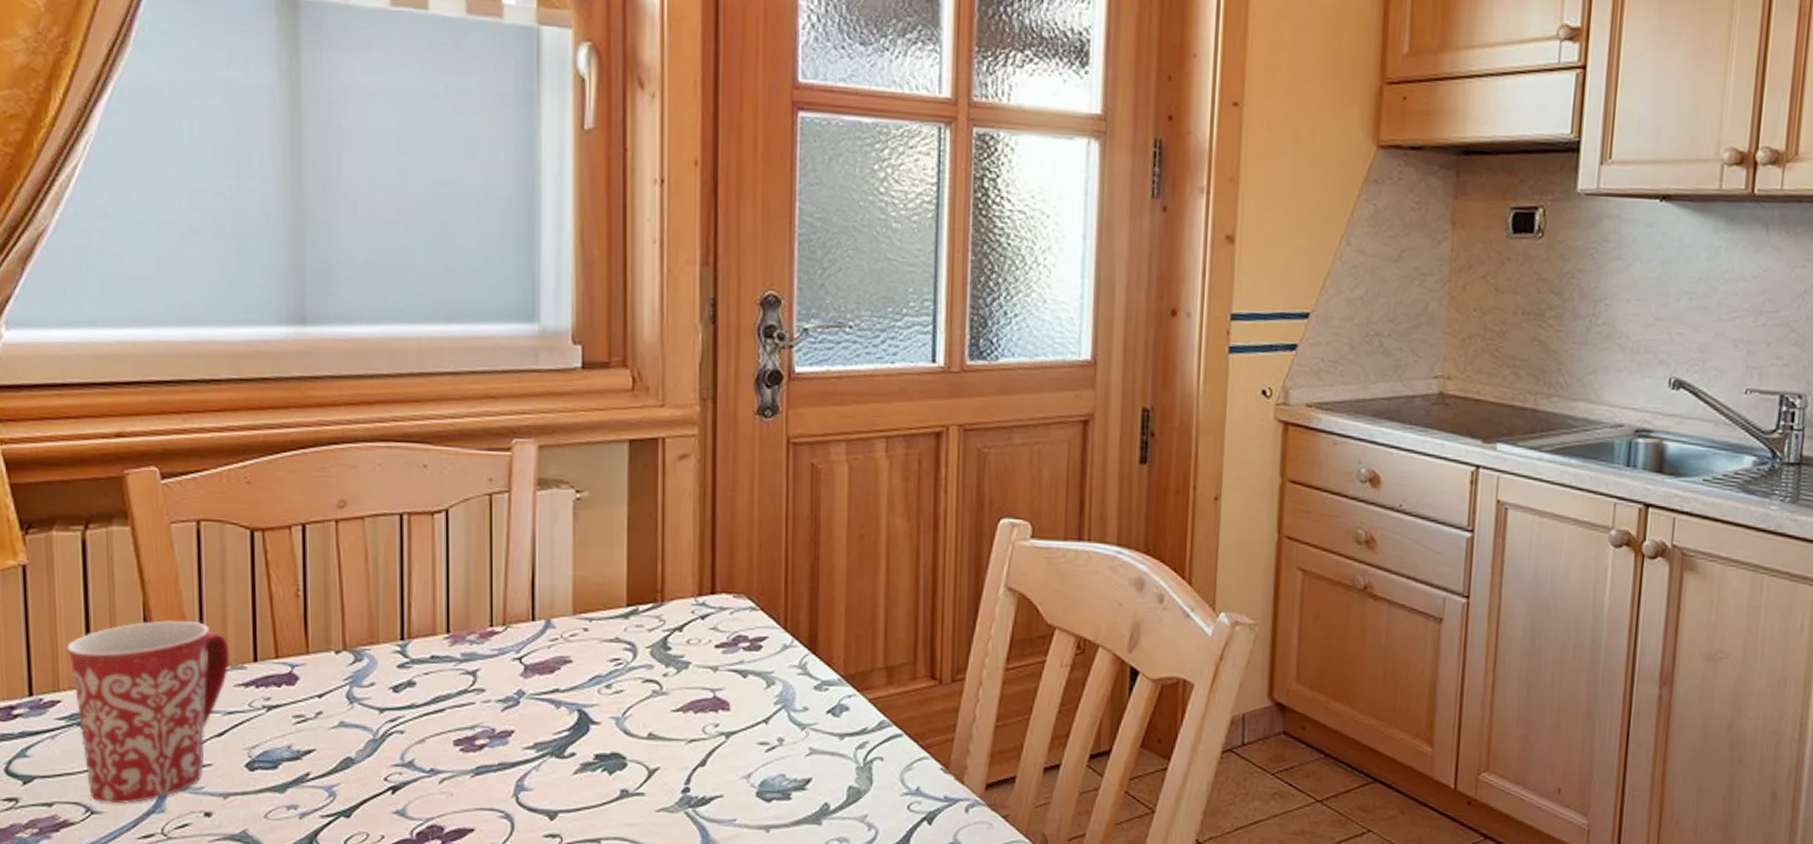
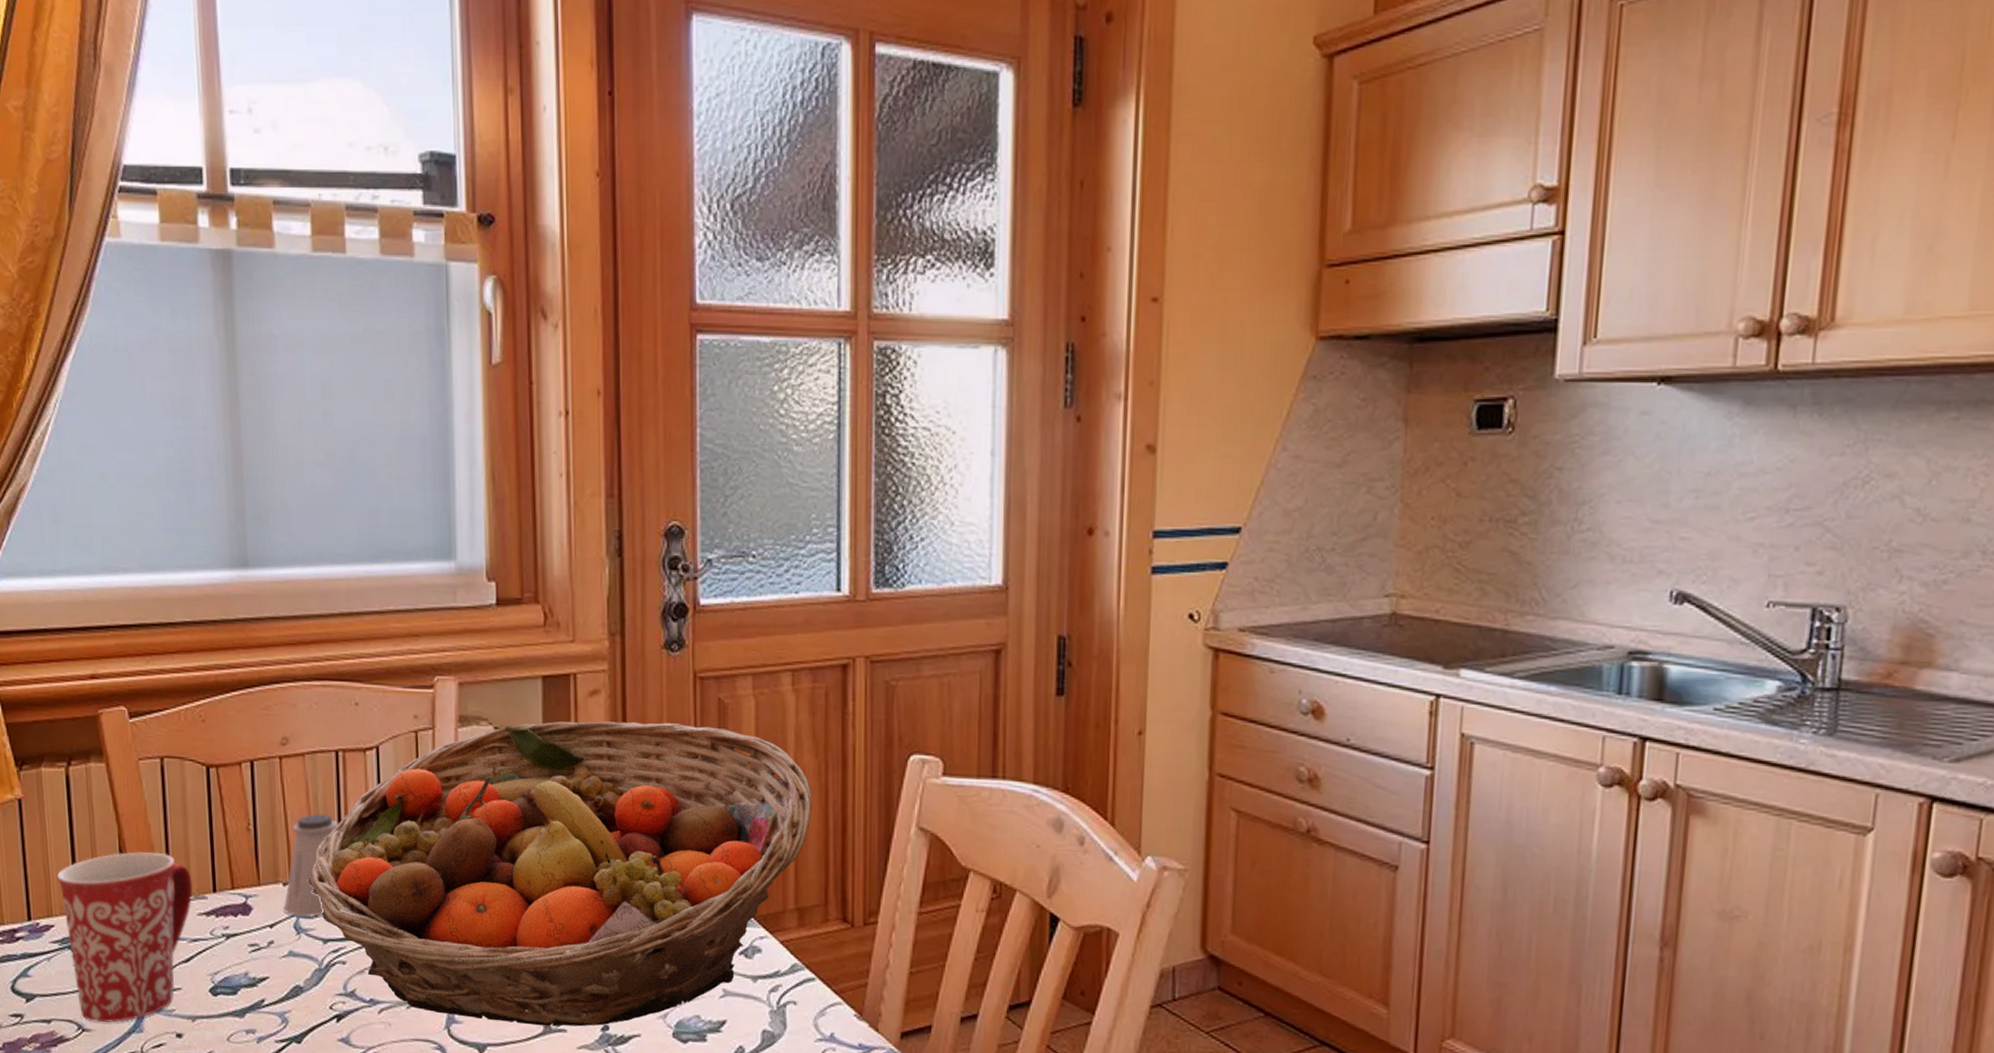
saltshaker: none [335,578,400,686] -> present [284,813,338,918]
fruit basket: none [364,484,903,791] -> present [308,721,812,1027]

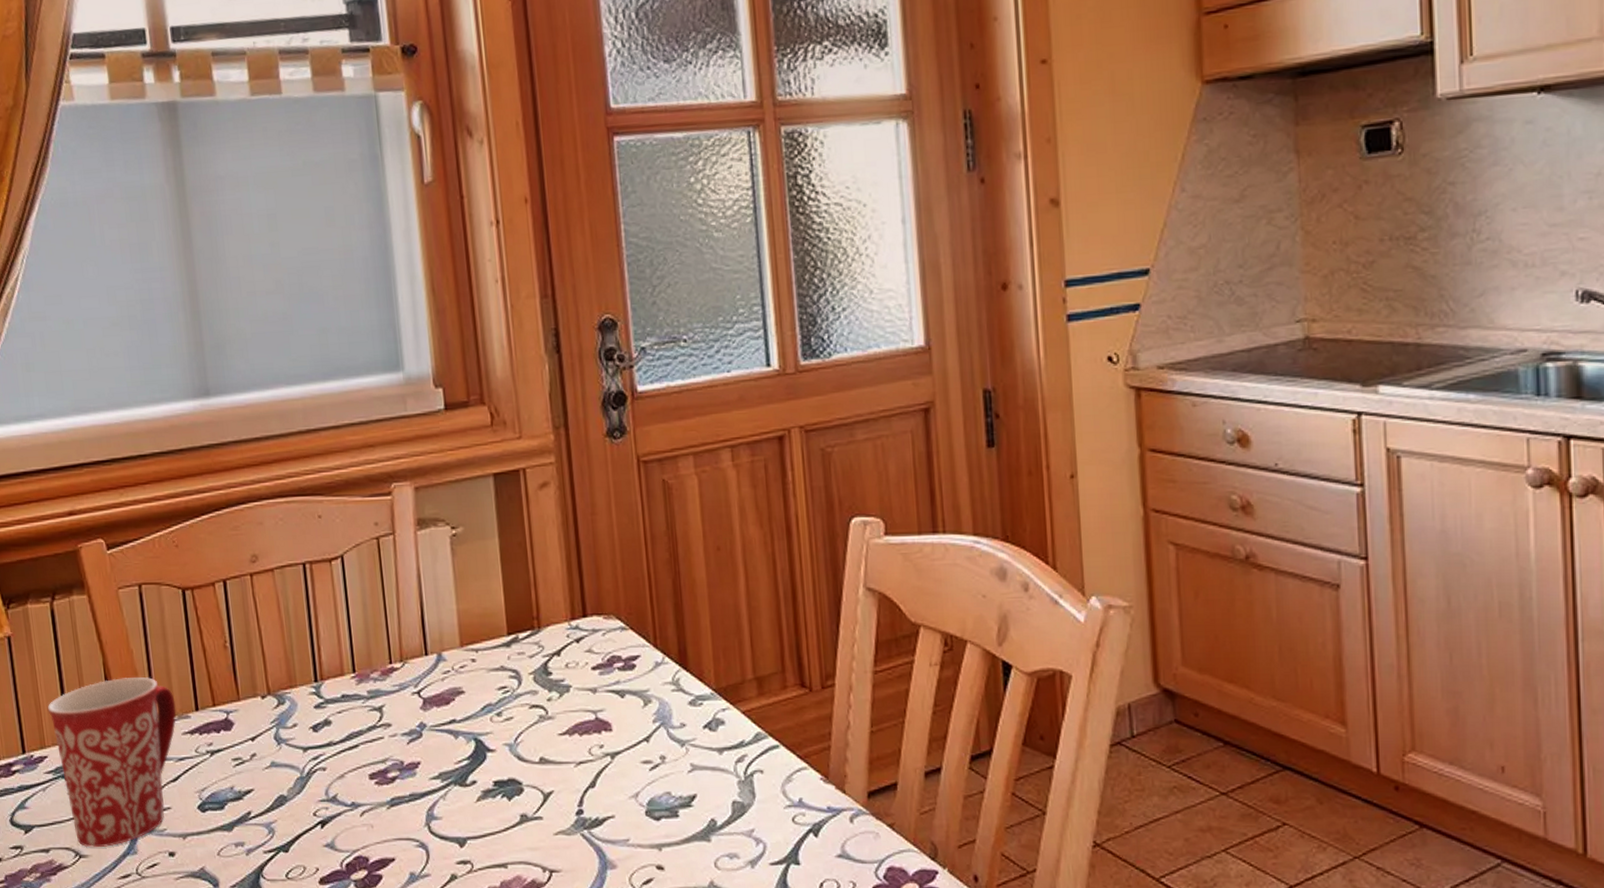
saltshaker: present [284,813,338,918] -> none [263,625,310,728]
fruit basket: present [308,721,812,1027] -> none [284,508,762,815]

